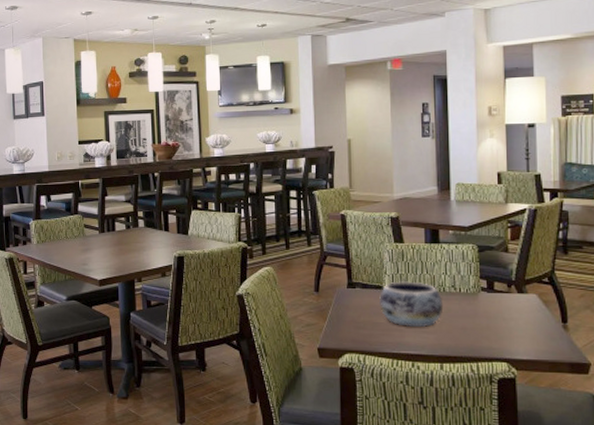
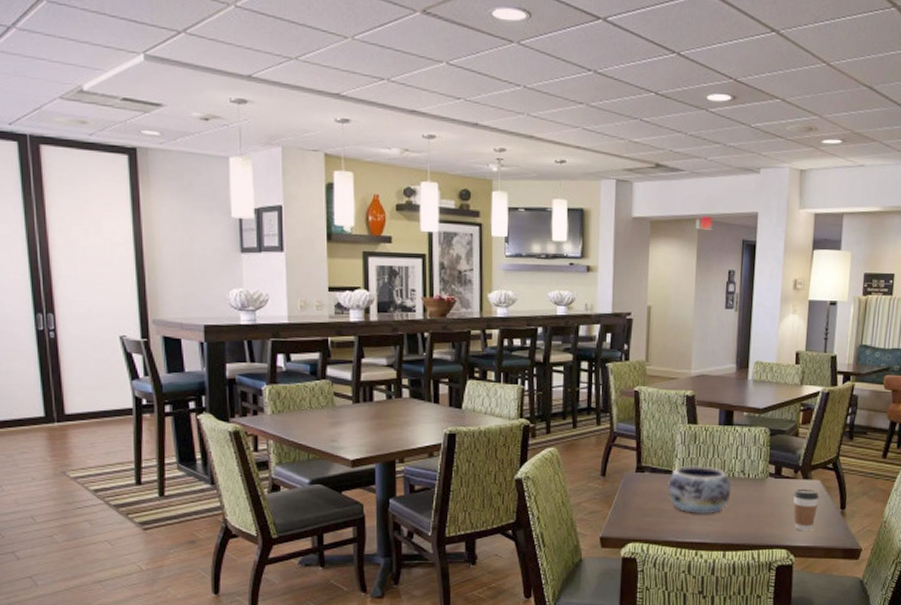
coffee cup: none [509,302,537,345] -> present [793,488,820,532]

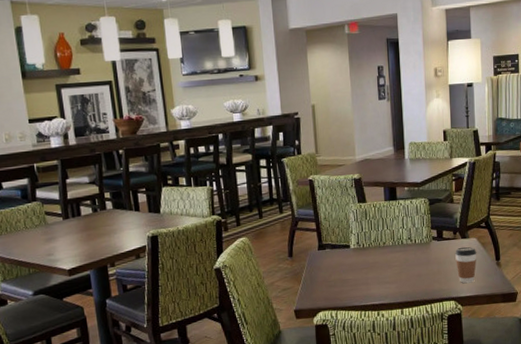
decorative bowl: present [666,465,732,515] -> none [346,237,402,281]

